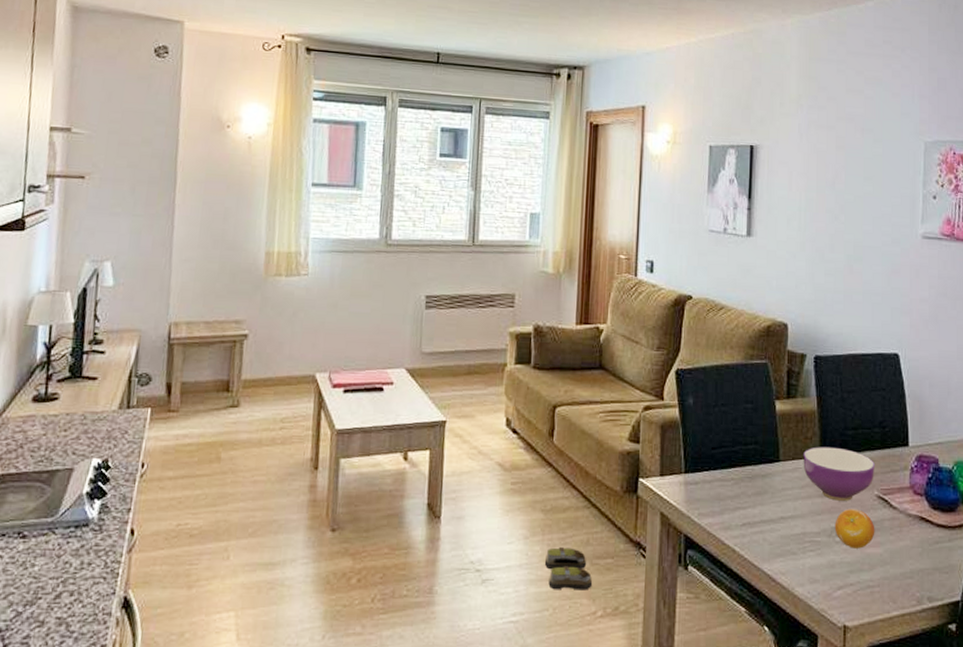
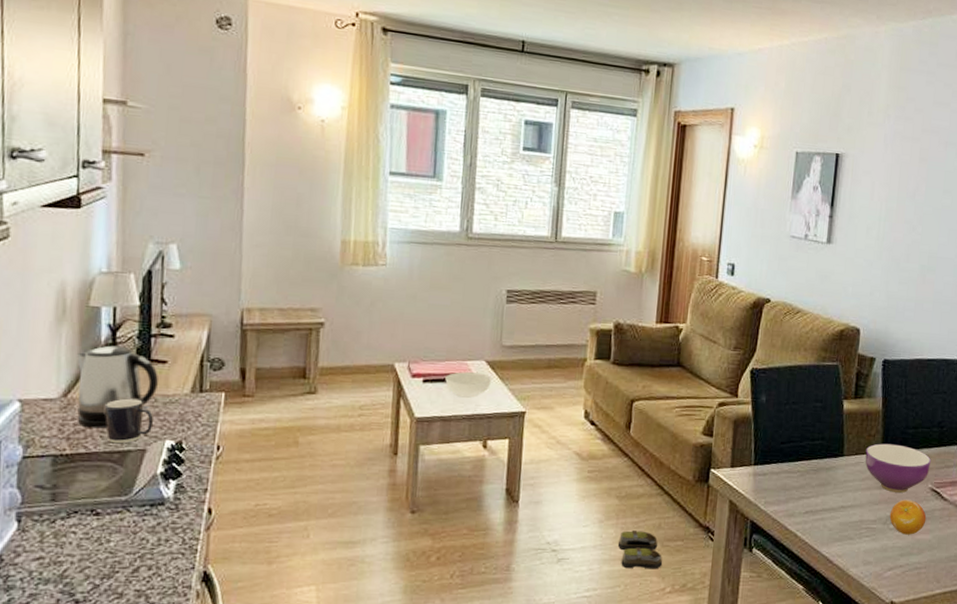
kettle: none [10,363,89,446] -> present [77,345,159,427]
mug: none [35,416,83,463] -> present [104,398,154,444]
bowl: none [365,381,412,408] -> present [445,372,492,398]

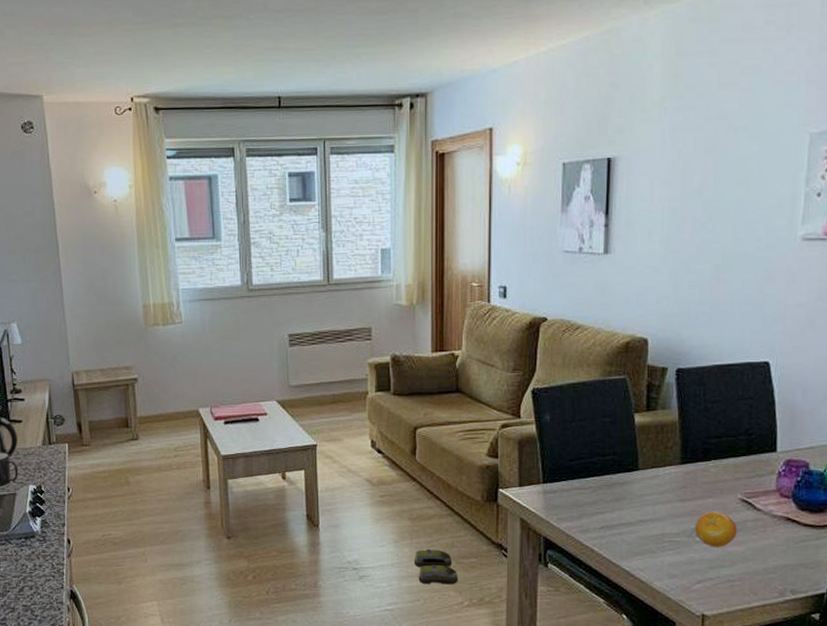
bowl: present [445,372,492,398] -> none [243,412,284,435]
bowl: present [865,443,932,493] -> none [663,455,740,504]

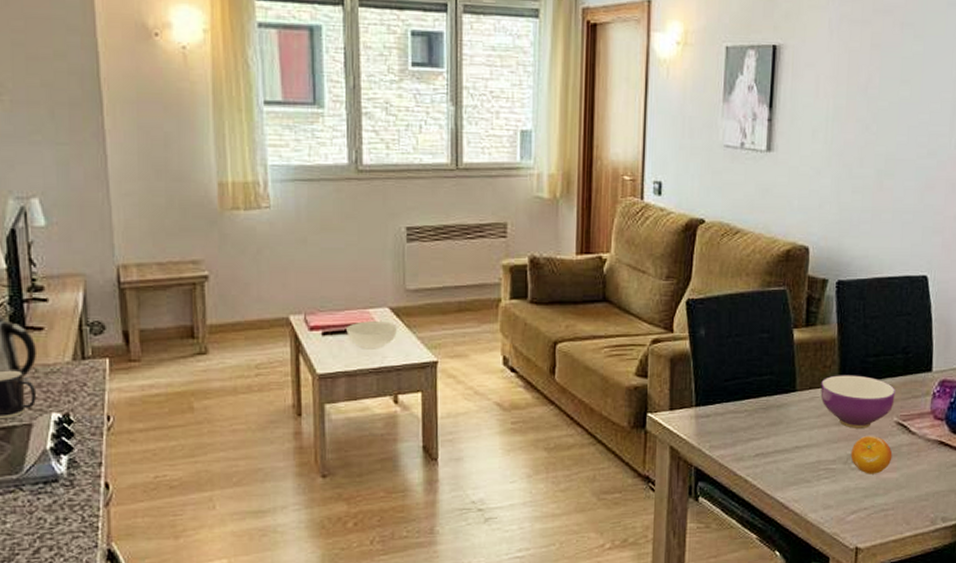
bowl: none [243,412,284,435] -> present [346,321,398,349]
slippers: present [415,549,458,585] -> none [550,484,599,525]
bowl: none [663,455,740,504] -> present [820,375,896,428]

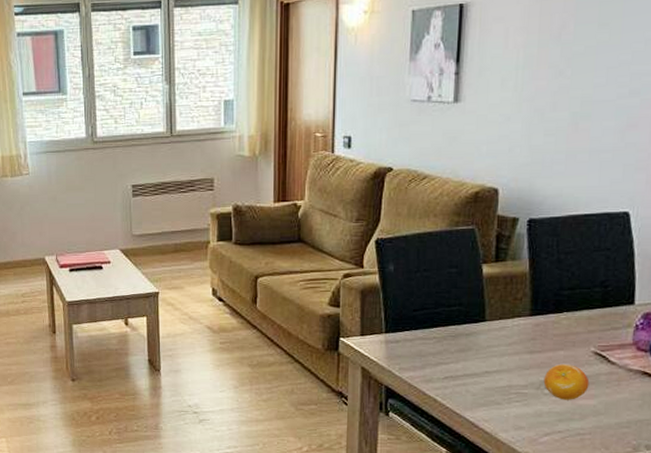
bowl: present [346,321,398,349] -> none [87,260,127,282]
bowl: present [820,375,896,428] -> none [511,307,594,357]

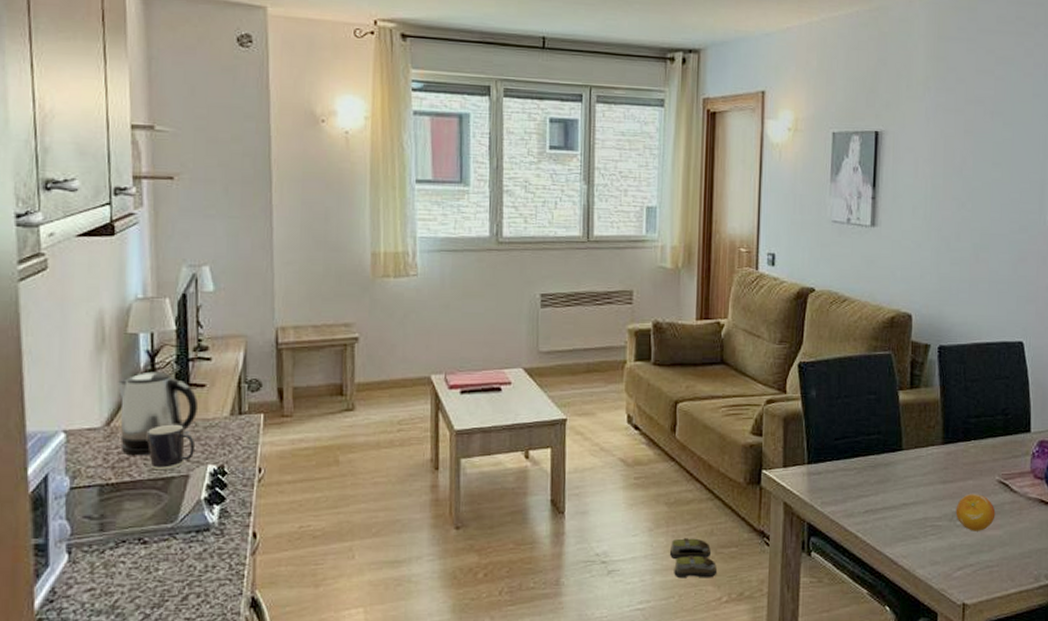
slippers: none [254,395,297,430] -> present [670,538,717,578]

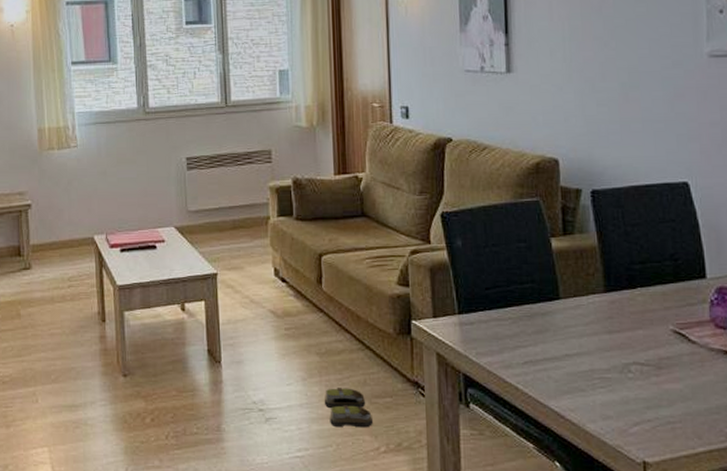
fruit: present [955,494,996,531] -> none [626,345,673,384]

